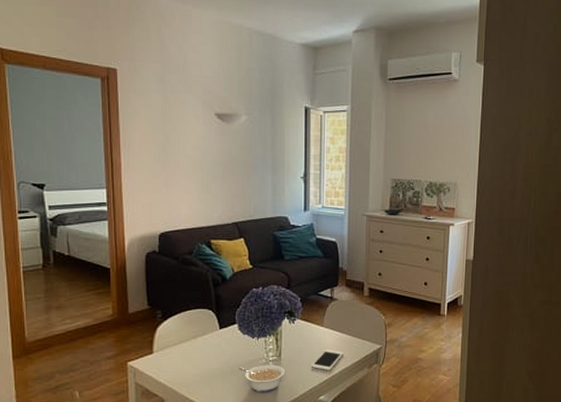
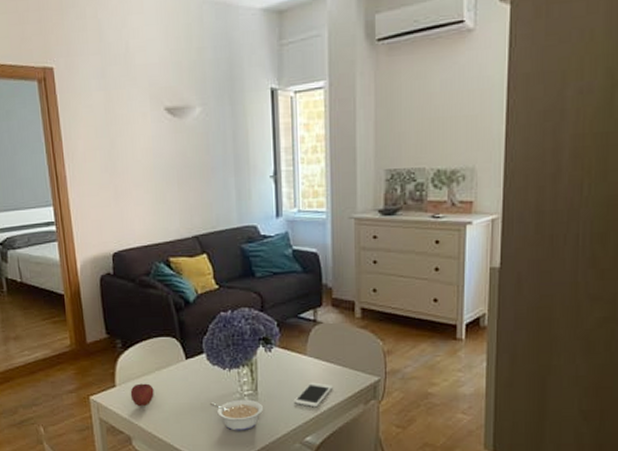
fruit: none [166,350,189,372] -> present [130,383,154,407]

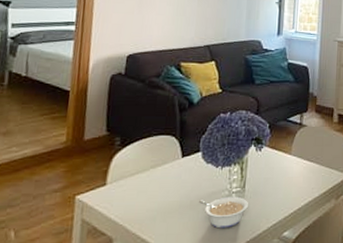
fruit: present [130,383,154,407] -> none [120,181,146,206]
cell phone: present [293,382,333,408] -> none [276,179,311,204]

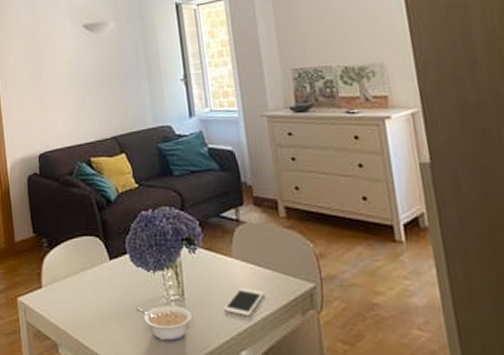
cell phone: none [276,179,311,204] -> present [223,287,265,317]

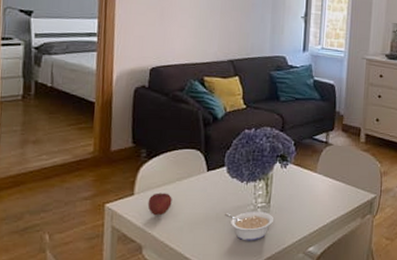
fruit: none [56,285,80,310] -> present [147,193,172,216]
cell phone: present [223,287,265,317] -> none [301,197,336,221]

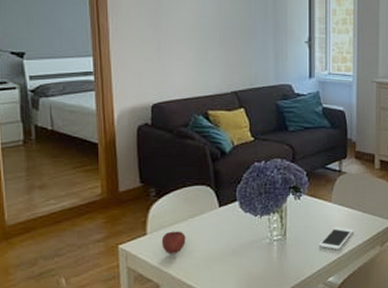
legume: present [225,211,273,241] -> none [241,244,290,275]
cell phone: none [301,197,336,221] -> present [318,227,354,250]

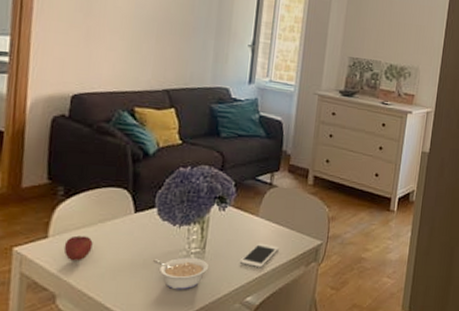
legume: none [241,244,290,275] -> present [153,257,208,290]

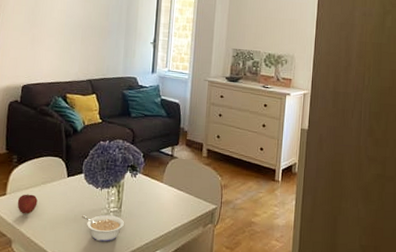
cell phone: present [239,243,279,268] -> none [149,205,180,227]

